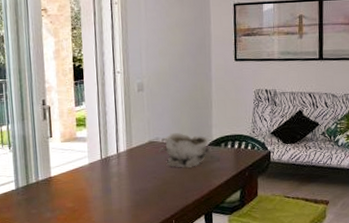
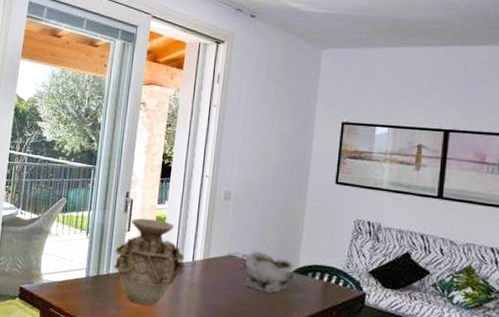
vase: none [41,121,112,204] -> present [114,218,185,306]

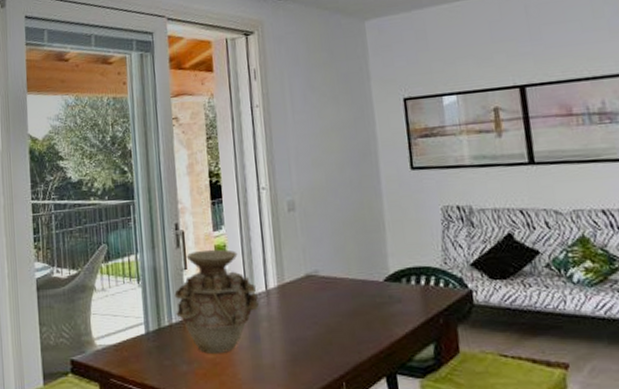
bowl: present [237,250,297,293] -> none [318,263,390,311]

